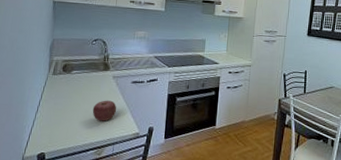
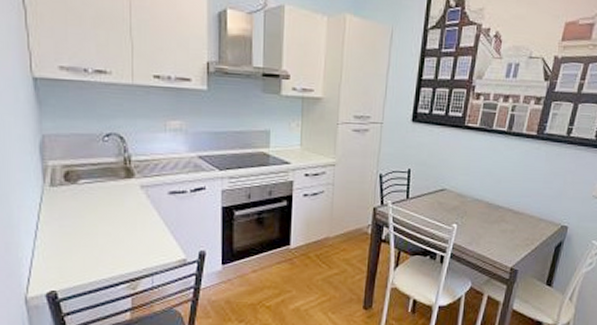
apple: present [92,100,117,122] -> none [116,218,152,247]

